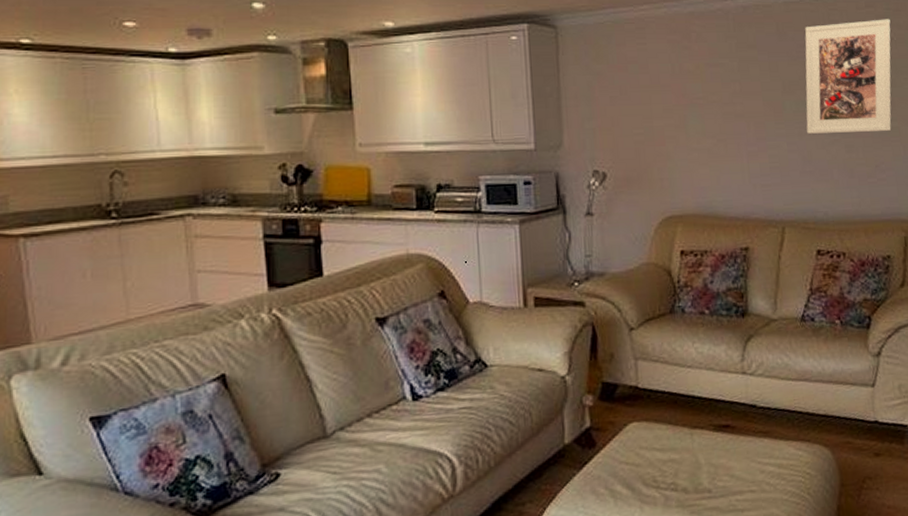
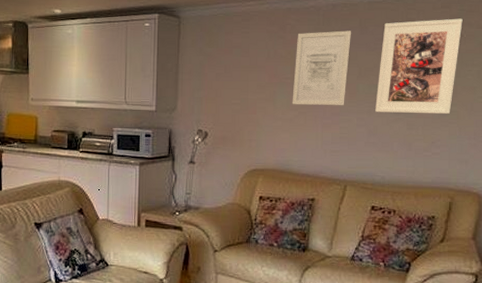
wall art: none [705,37,771,130] -> present [292,30,351,105]

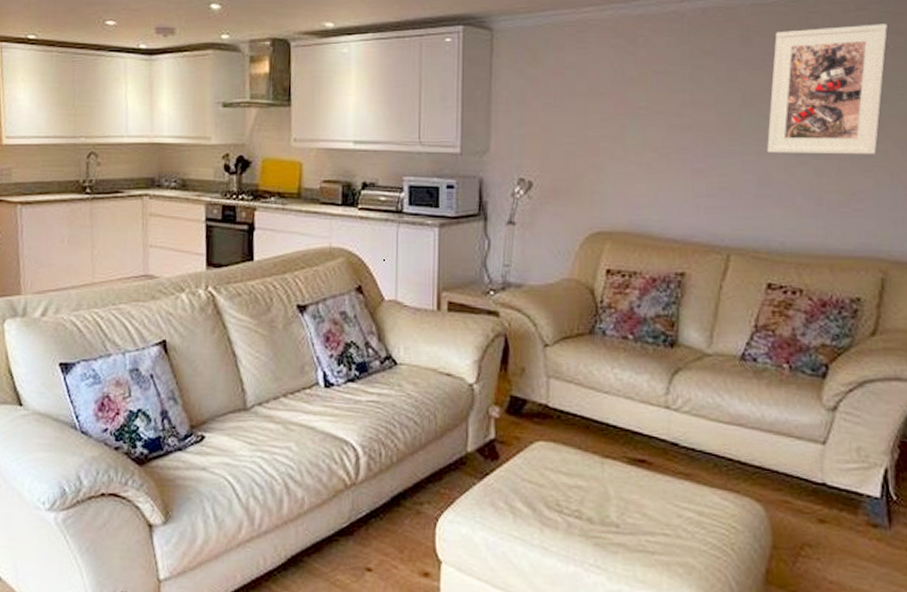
wall art: present [292,30,351,105] -> none [649,43,729,144]

